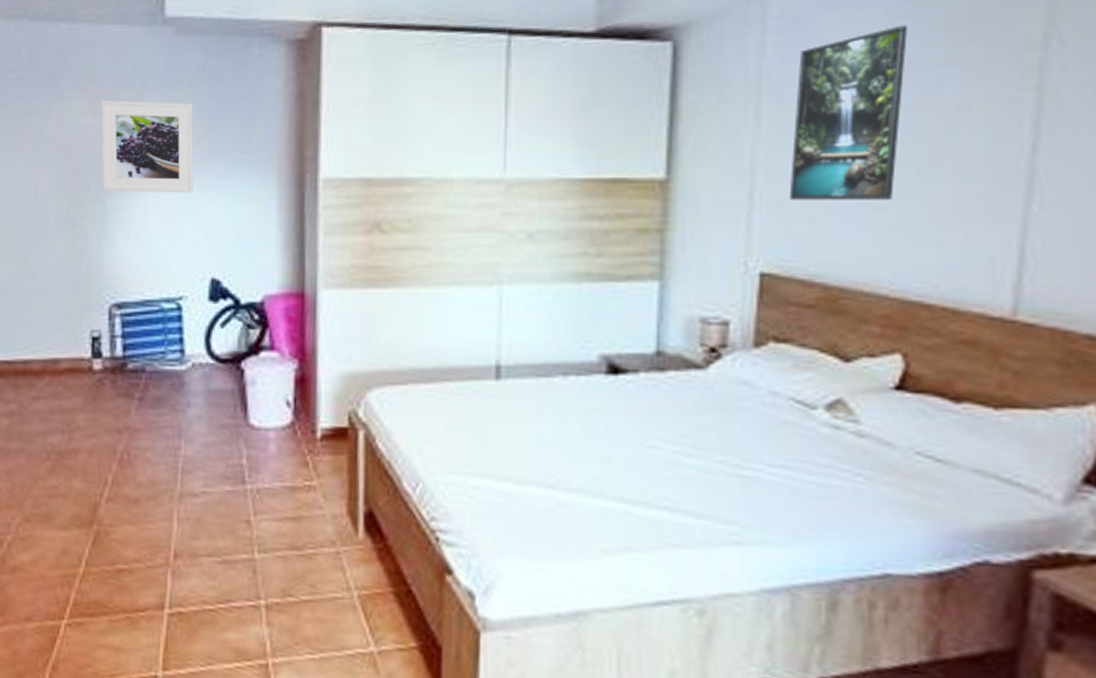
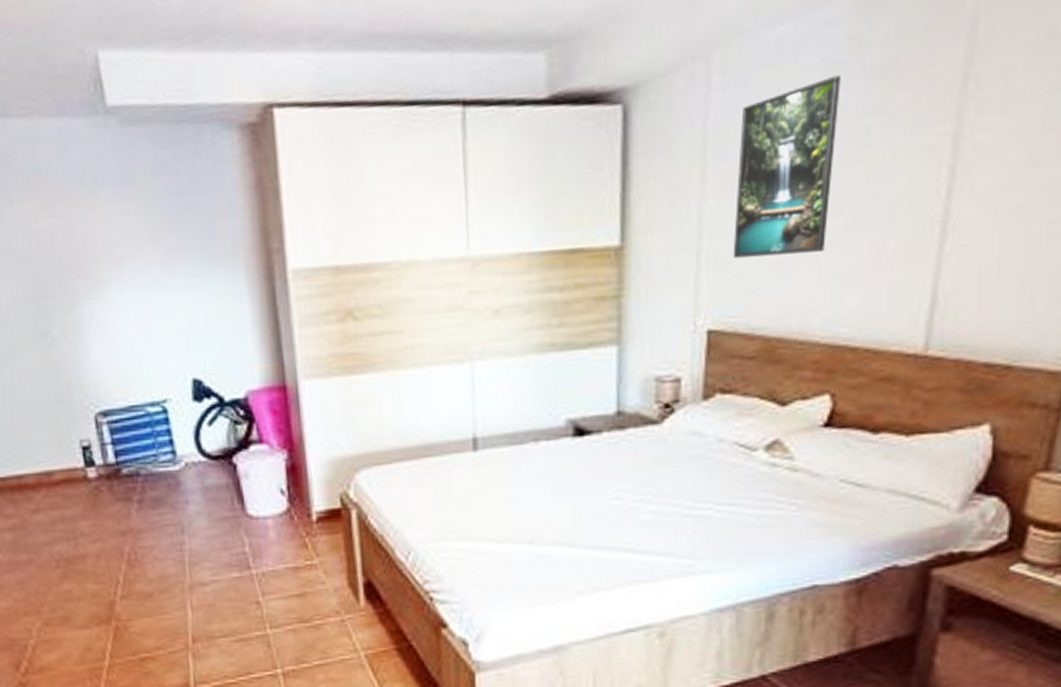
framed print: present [101,99,194,194] -> none [52,199,163,299]

